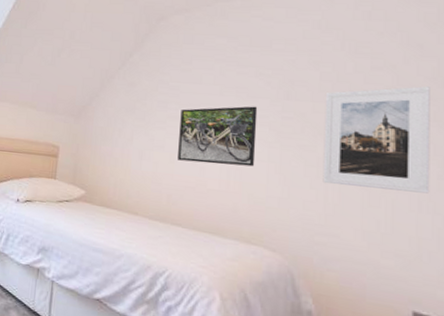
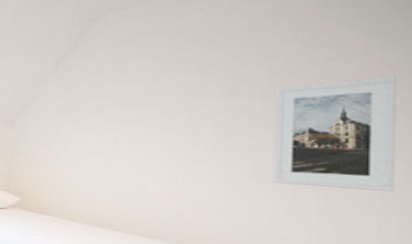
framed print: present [178,106,258,167] -> none [115,105,201,169]

